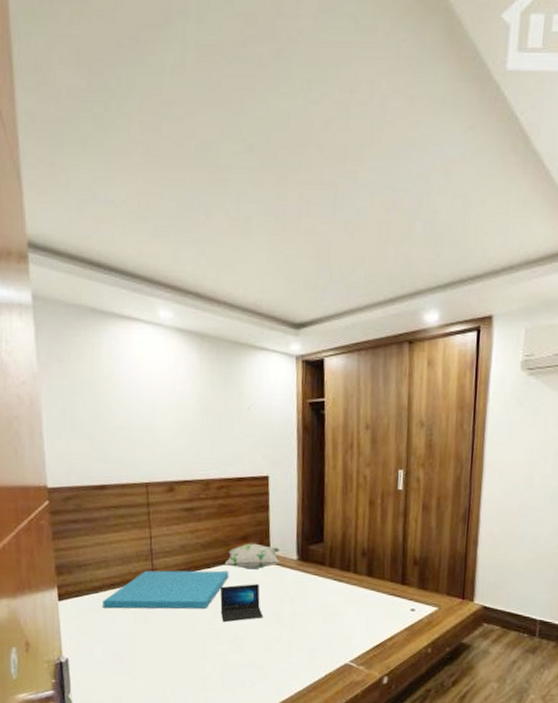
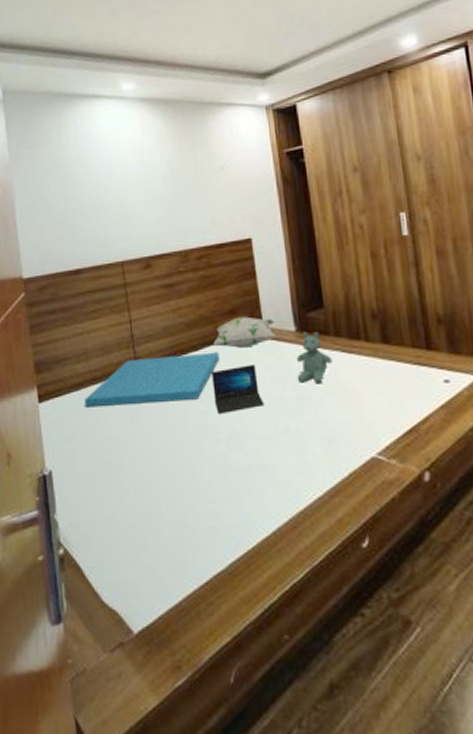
stuffed bear: none [293,560,325,604] -> present [296,331,333,384]

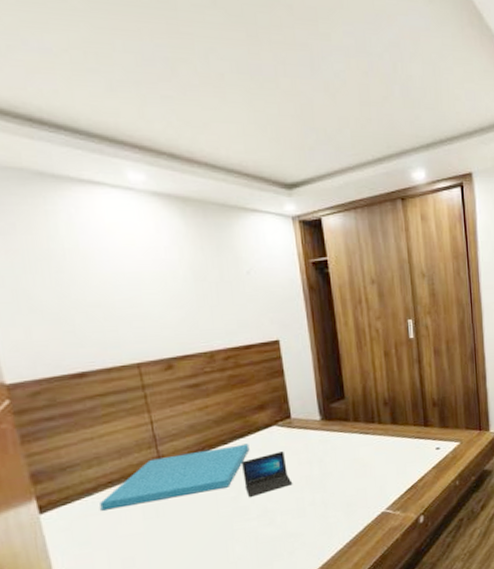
decorative pillow: present [213,316,276,348] -> none [242,410,303,439]
stuffed bear: present [296,331,333,384] -> none [320,419,352,462]

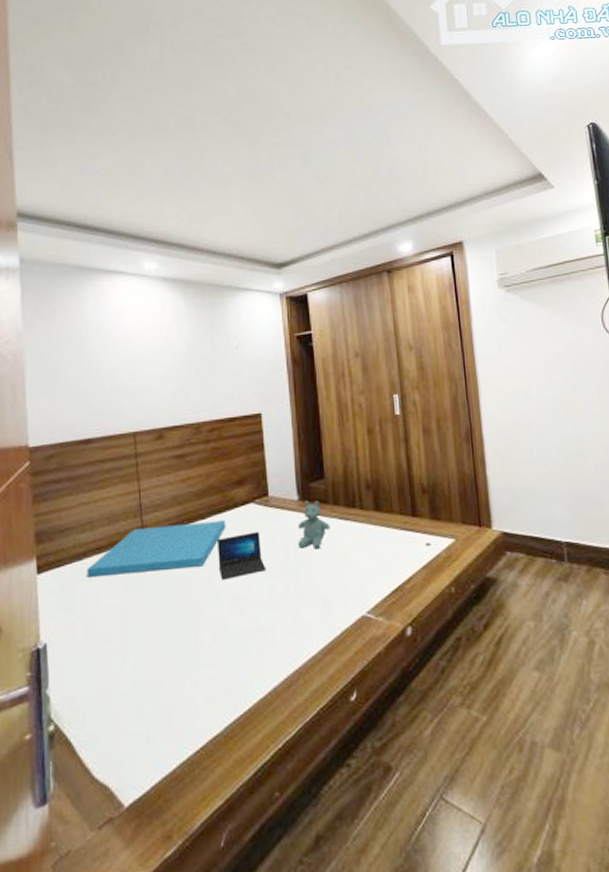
stuffed bear: none [320,419,352,462] -> present [297,500,331,549]

